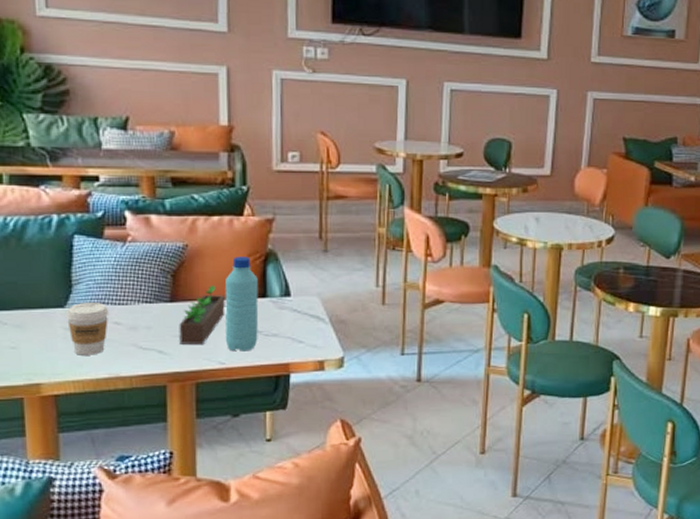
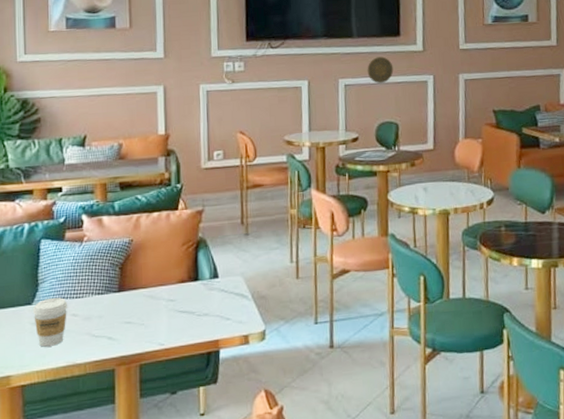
succulent planter: present [179,284,225,344] -> none [125,273,164,330]
water bottle: present [224,257,259,352] -> none [163,245,192,332]
decorative plate: none [479,60,511,92] -> present [367,56,394,83]

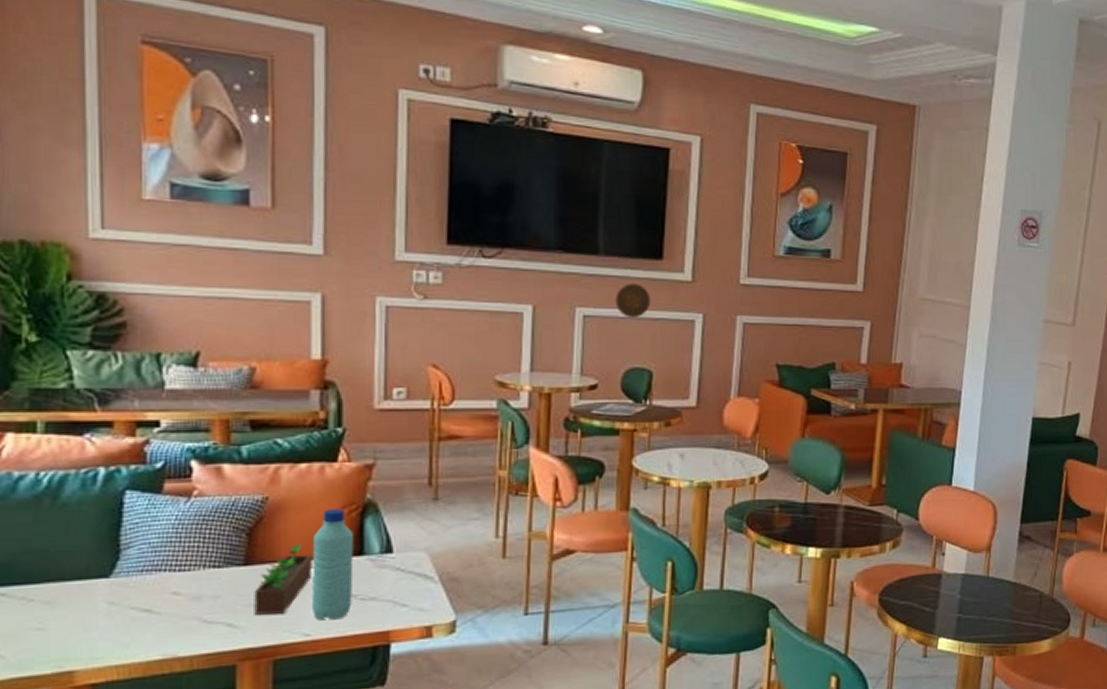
coffee cup: present [32,297,68,347] -> none [110,570,167,634]
succulent planter: none [125,273,164,330] -> present [254,542,312,615]
water bottle: none [163,245,192,332] -> present [311,509,354,620]

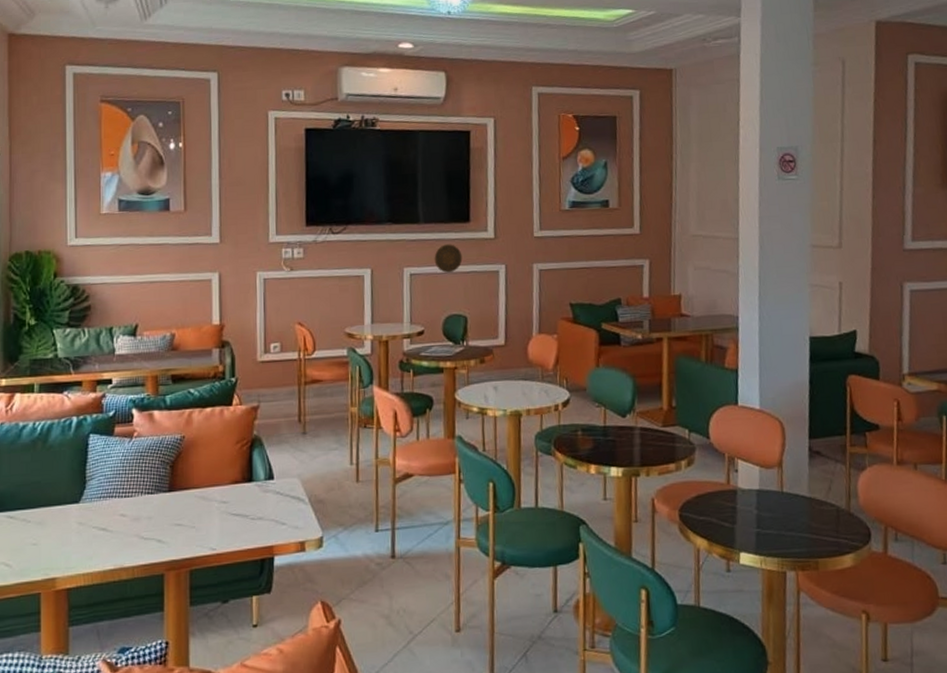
succulent planter: present [254,542,312,615] -> none [176,472,216,533]
water bottle: present [311,509,354,620] -> none [216,444,246,537]

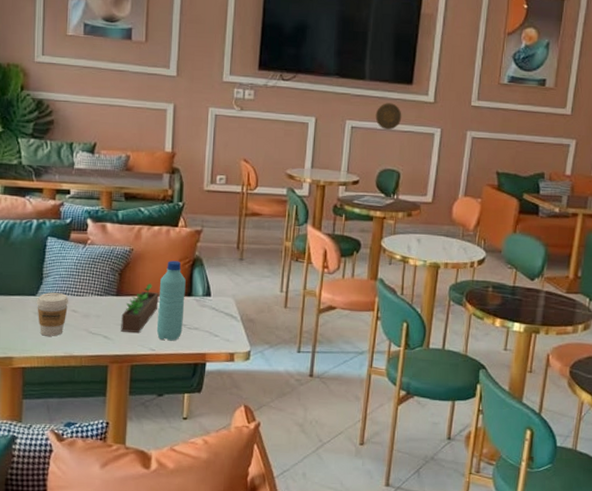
coffee cup: none [79,496,117,548] -> present [36,292,69,336]
succulent planter: none [176,472,216,533] -> present [121,283,159,333]
water bottle: none [216,444,246,537] -> present [156,261,186,341]

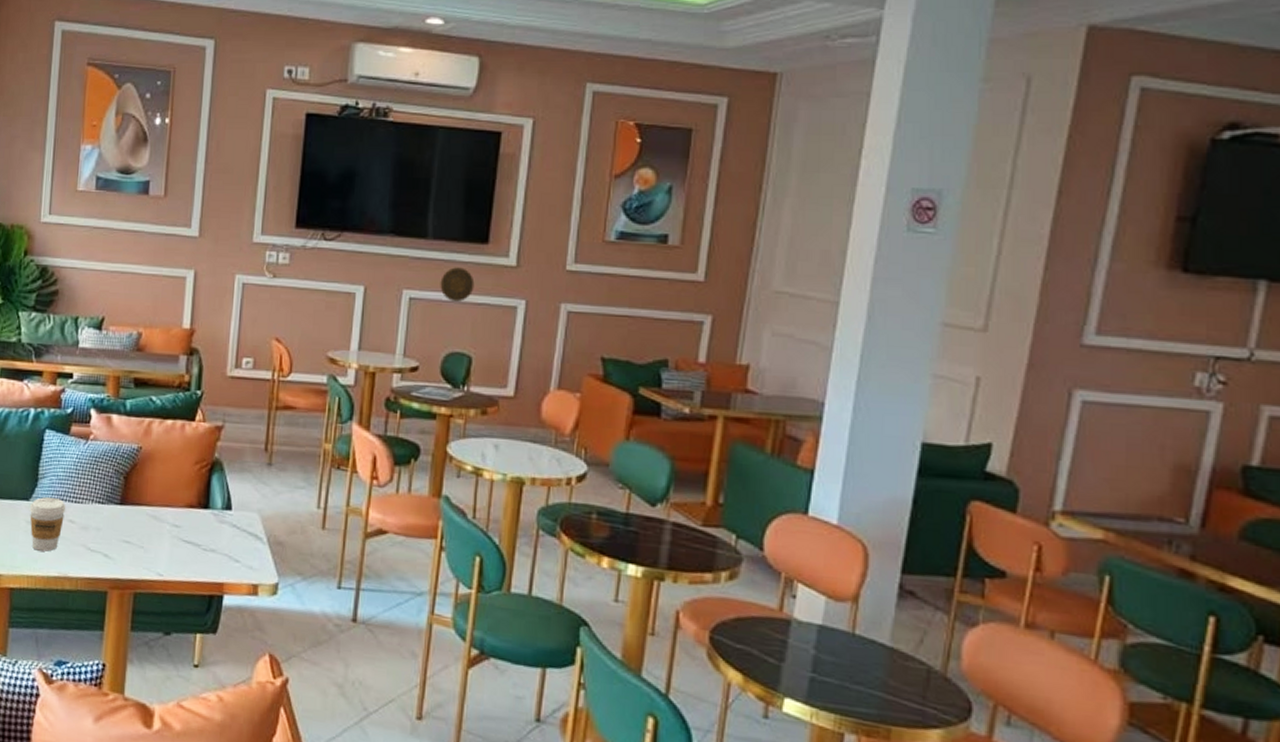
succulent planter: present [121,283,159,333] -> none [124,490,170,552]
water bottle: present [156,261,186,341] -> none [165,463,202,565]

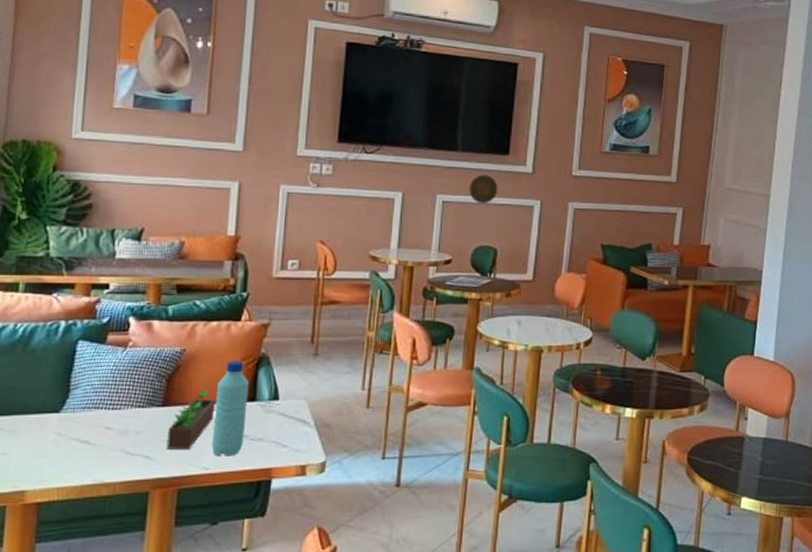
coffee cup: present [29,497,66,552] -> none [59,407,103,461]
succulent planter: none [124,490,170,552] -> present [166,388,215,449]
water bottle: none [165,463,202,565] -> present [211,361,249,456]

